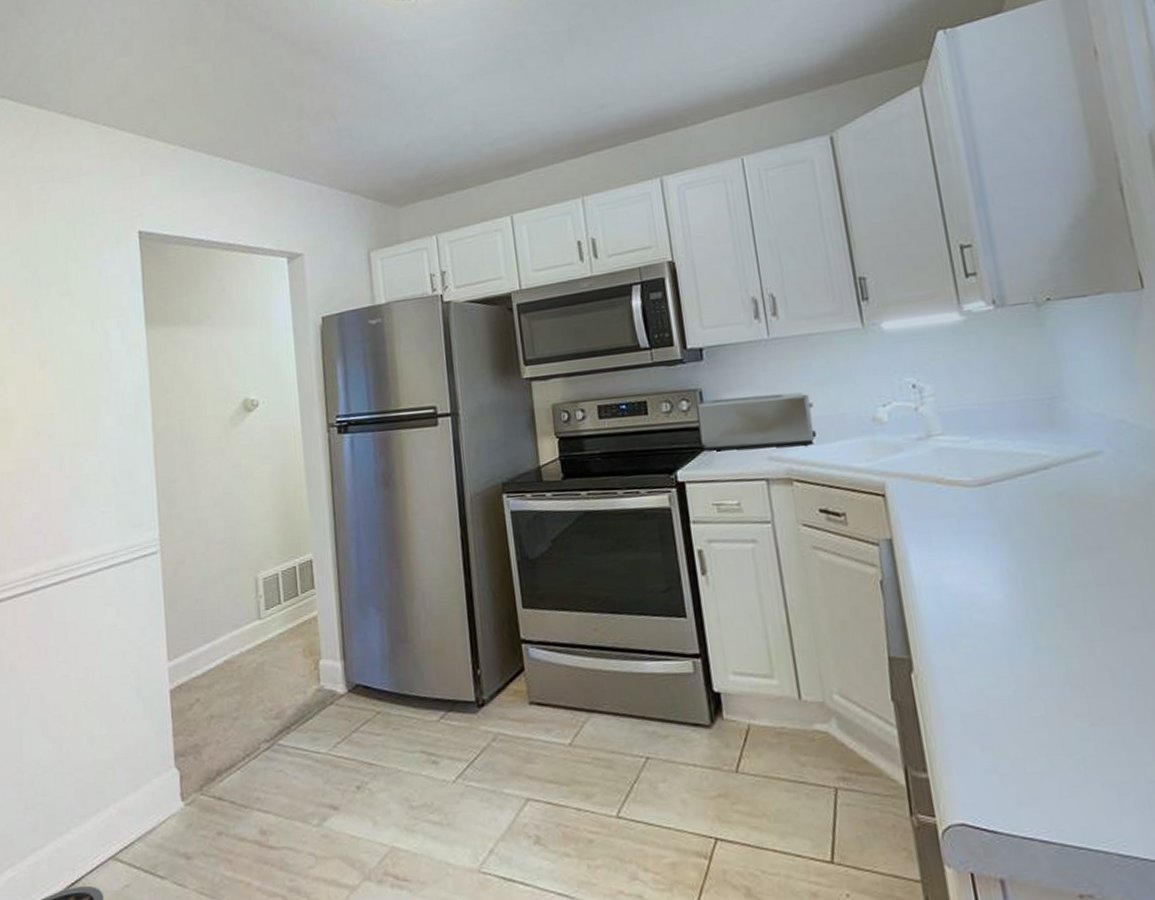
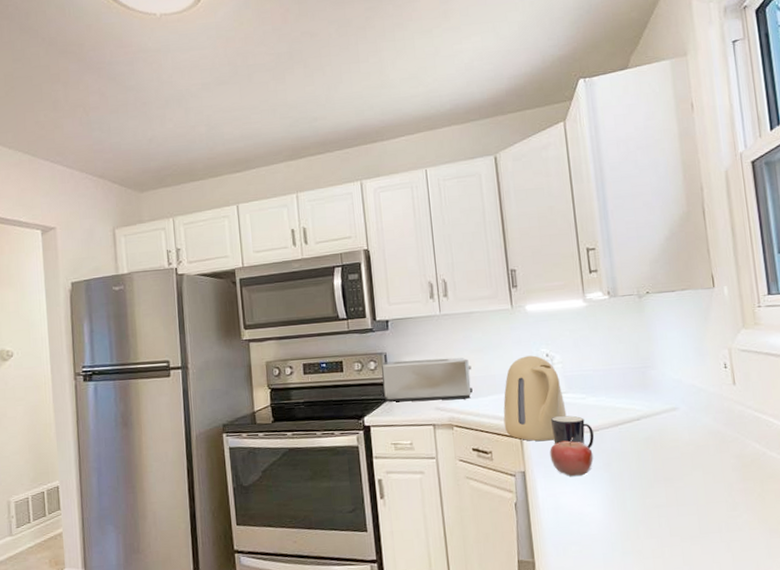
kettle: none [857,386,945,499] -> present [503,355,567,442]
mug: none [922,464,985,508] -> present [550,415,594,448]
fruit: none [924,493,986,545] -> present [550,437,594,476]

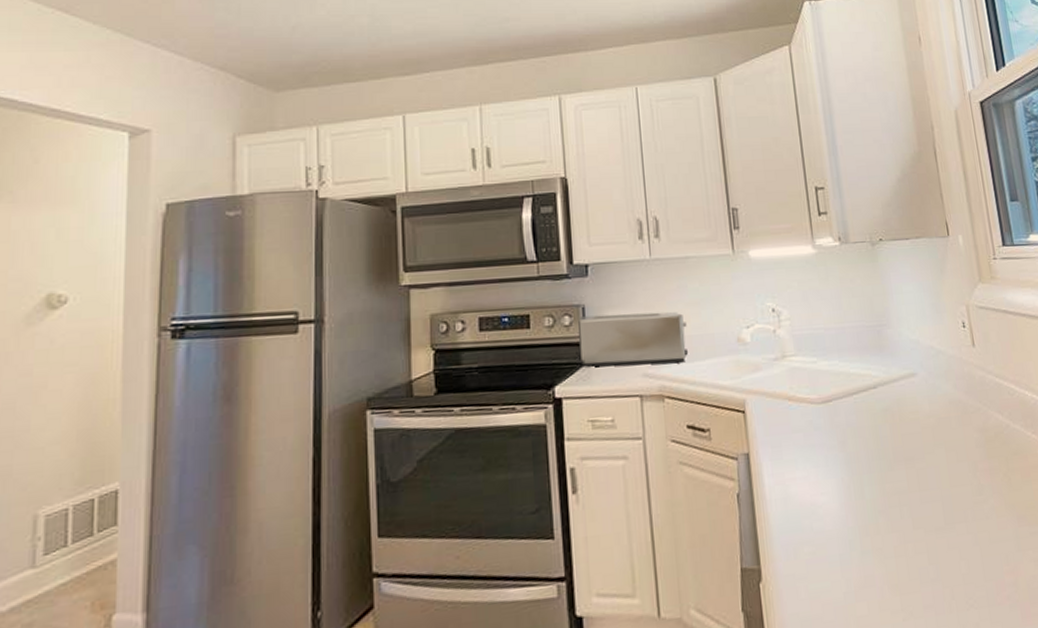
kettle: present [503,355,567,442] -> none [723,310,796,416]
mug: present [550,415,594,448] -> none [777,383,827,423]
fruit: present [550,437,594,476] -> none [777,410,827,458]

